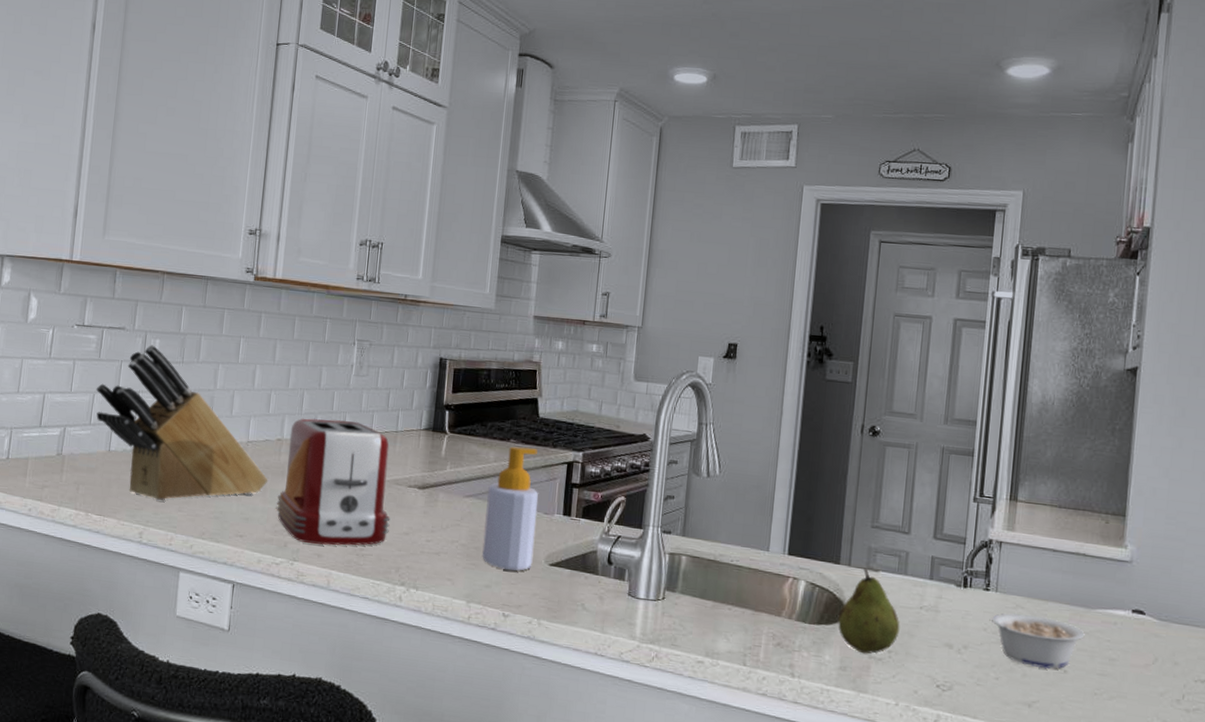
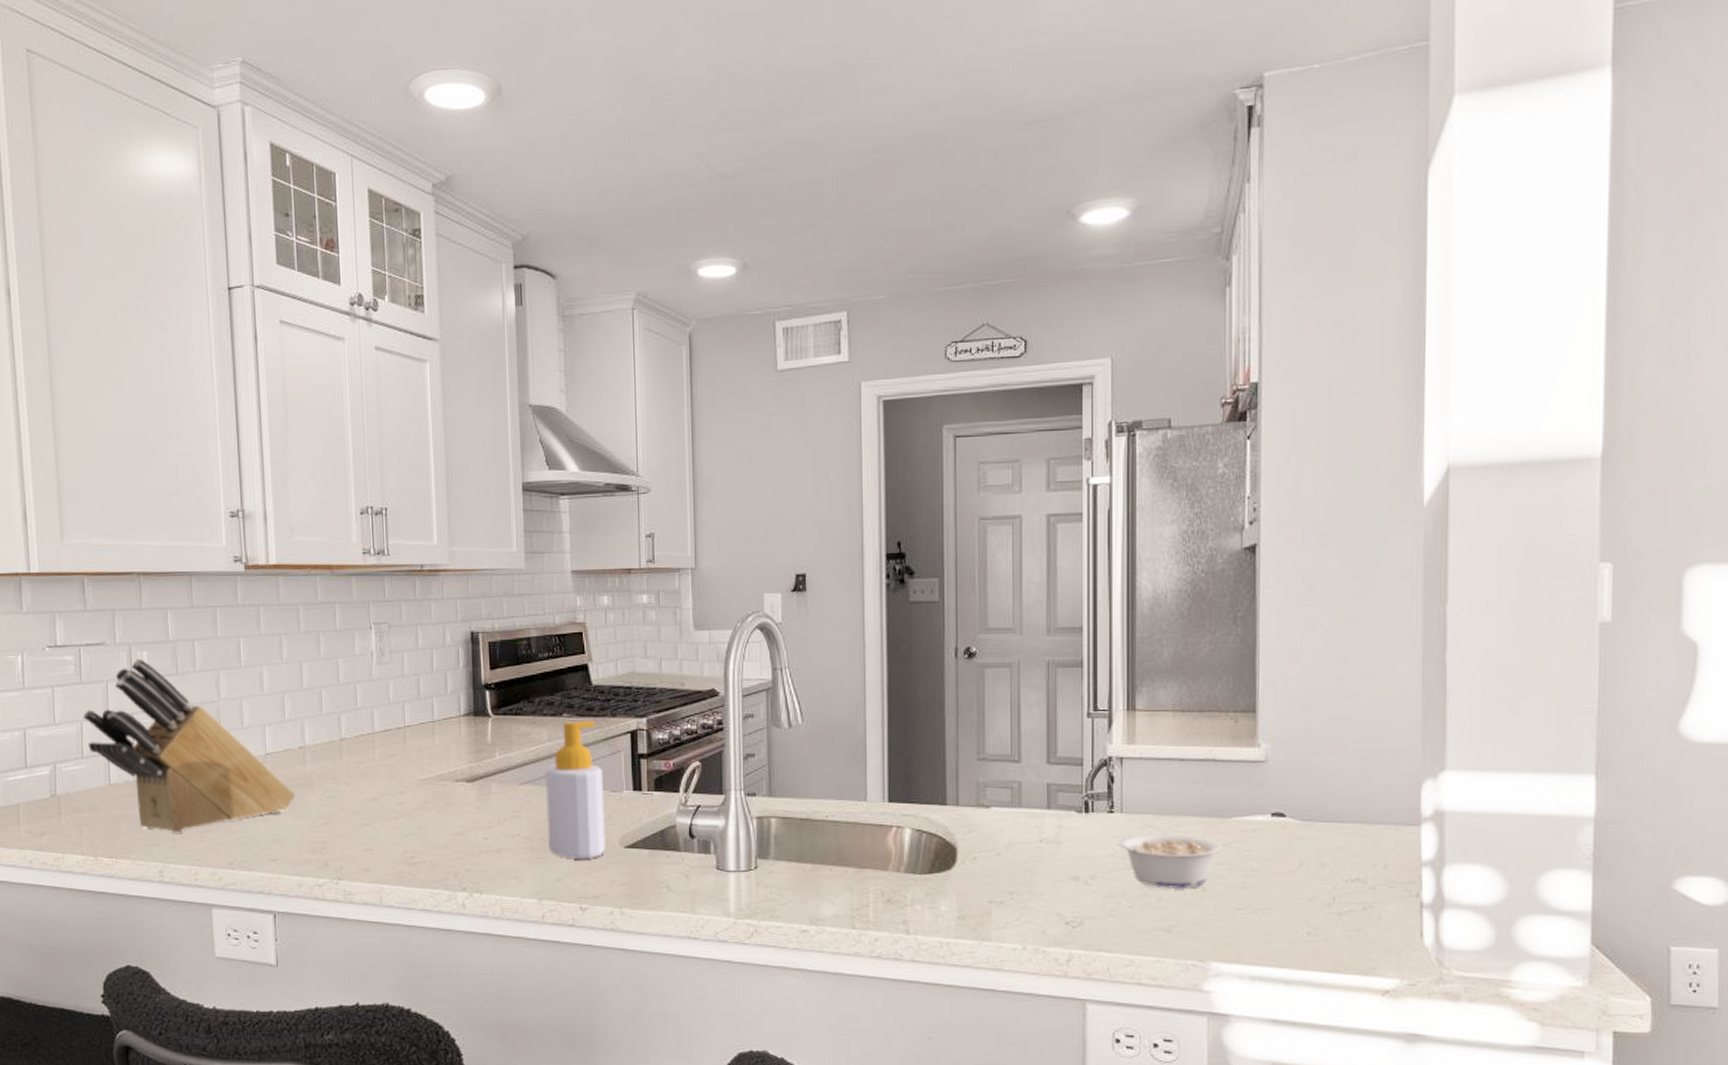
toaster: present [276,418,390,546] -> none [308,717,441,858]
fruit: present [838,568,900,654] -> none [950,805,1020,899]

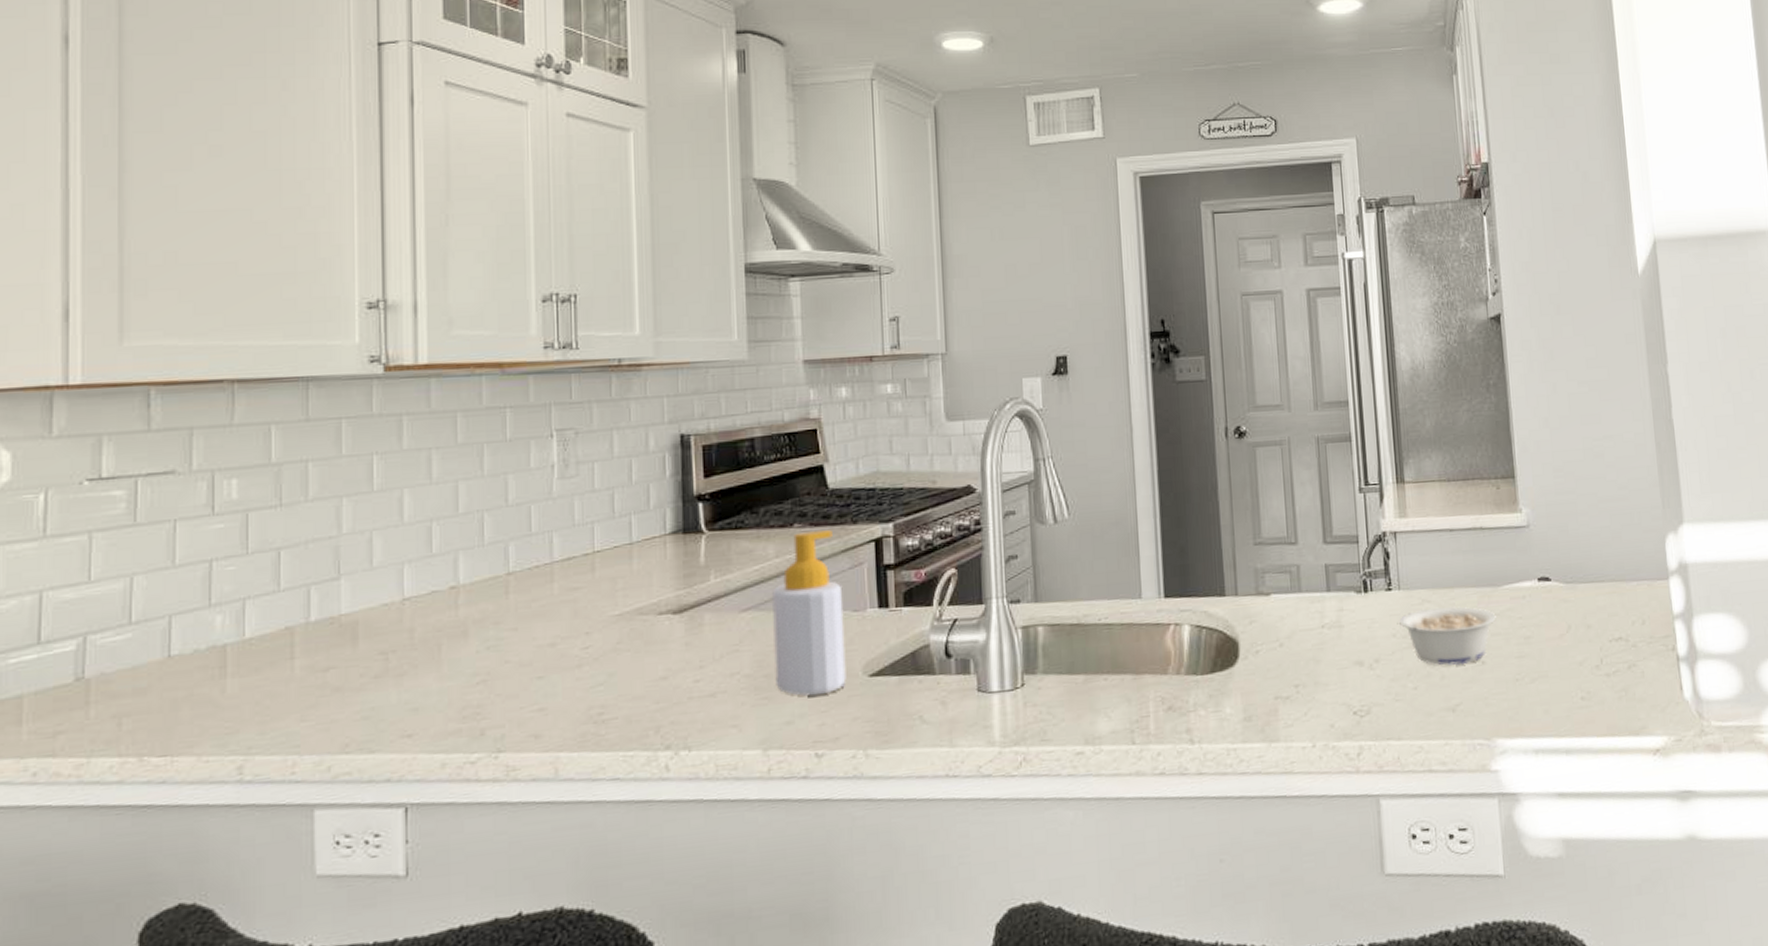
knife block: present [82,658,296,833] -> none [134,488,443,714]

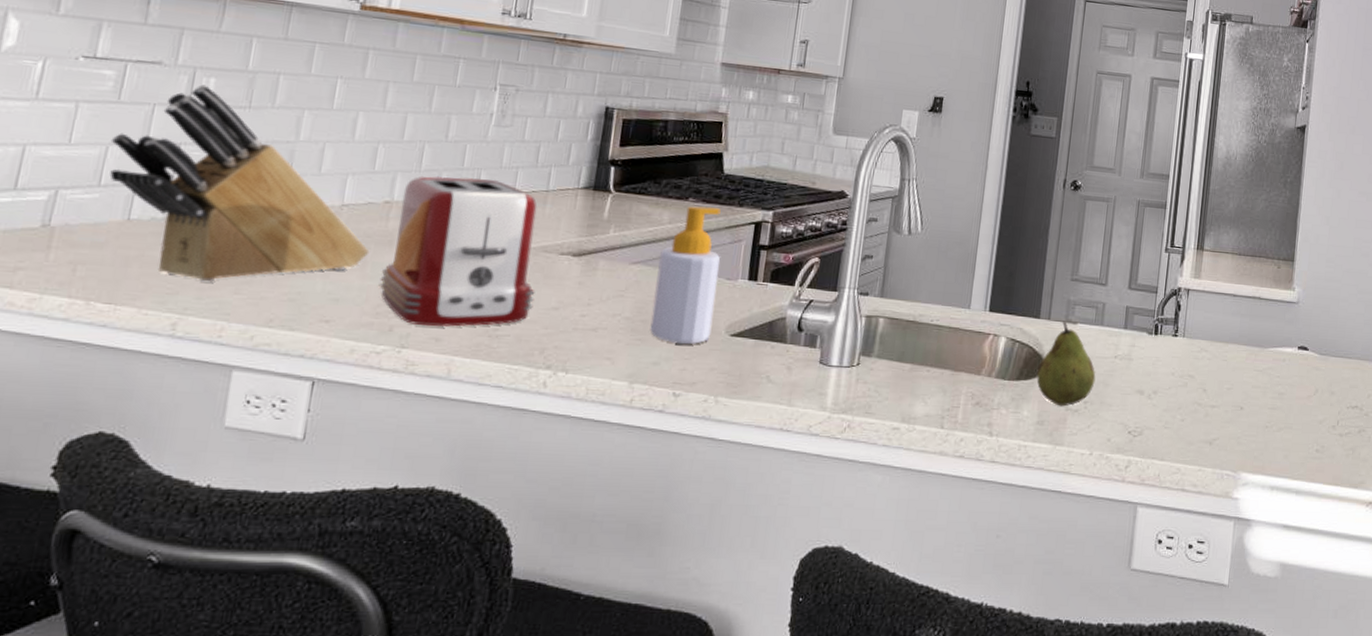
knife block: none [134,488,443,714] -> present [109,84,370,282]
toaster: none [460,541,638,724] -> present [379,176,537,327]
fruit: none [1232,594,1304,696] -> present [1036,321,1096,407]
legume: present [1397,606,1496,666] -> none [1177,357,1259,408]

